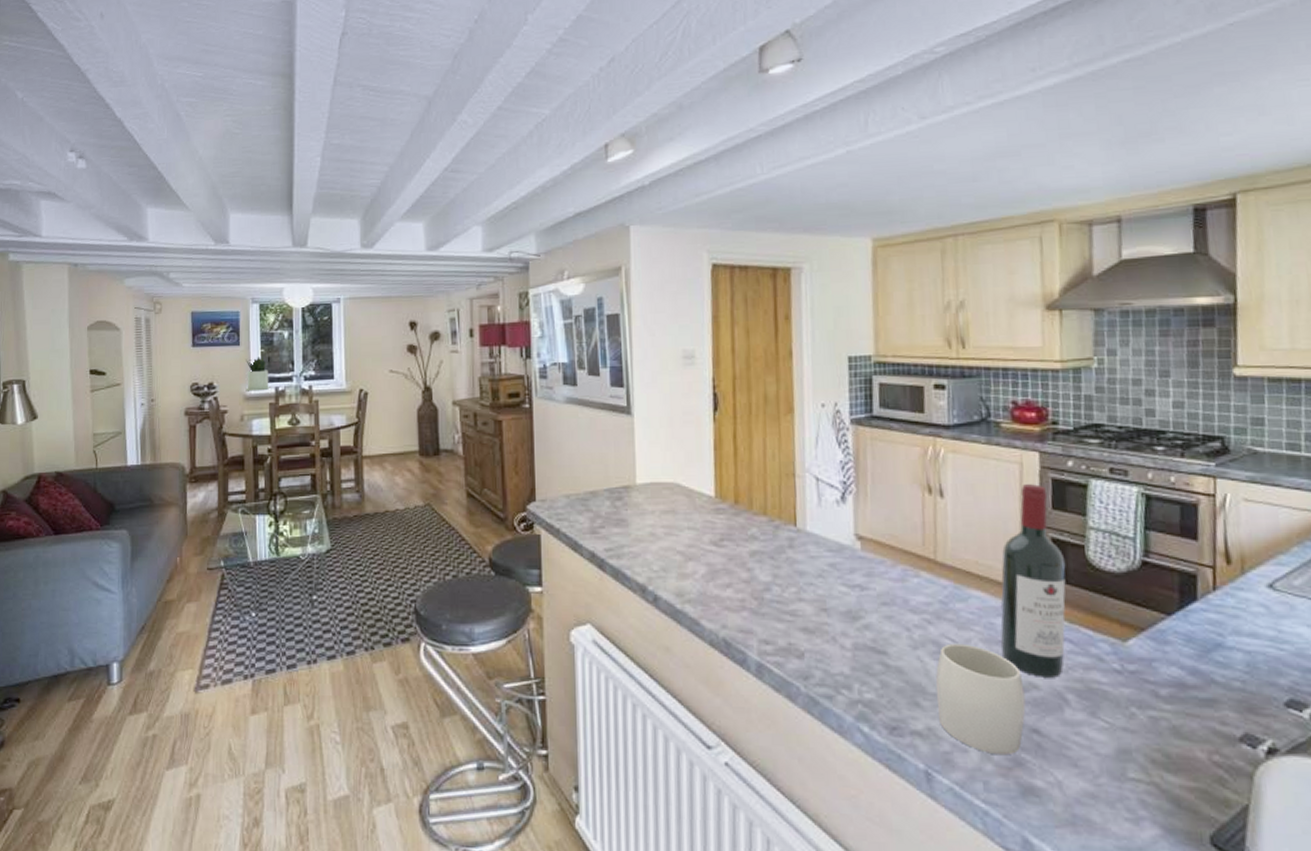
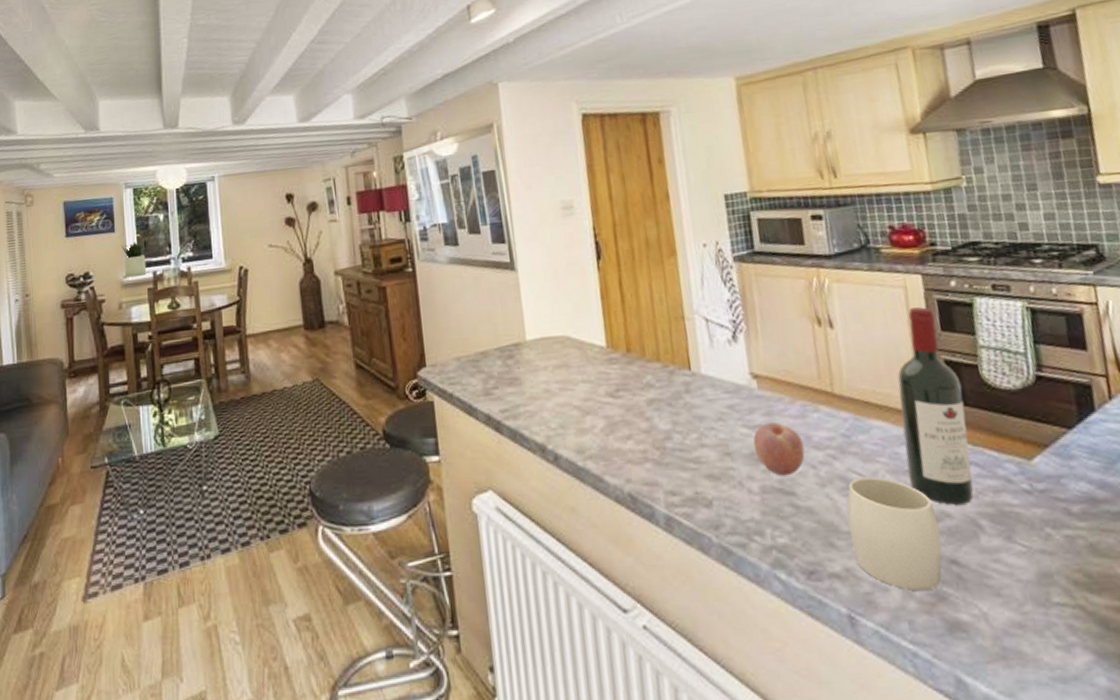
fruit: none [850,584,901,636] -> present [752,422,805,477]

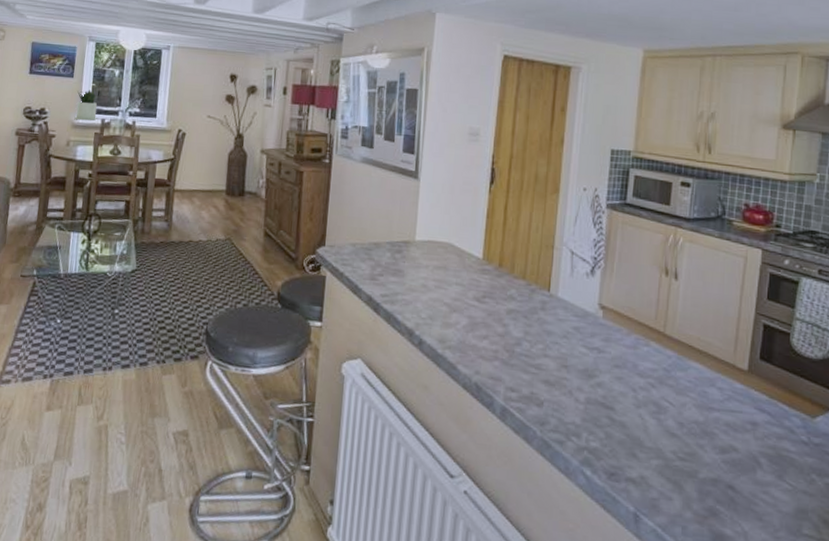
fruit: present [752,422,805,477] -> none [587,347,630,394]
mug: present [846,476,943,592] -> none [651,405,726,506]
wine bottle: present [897,307,974,505] -> none [710,276,773,443]

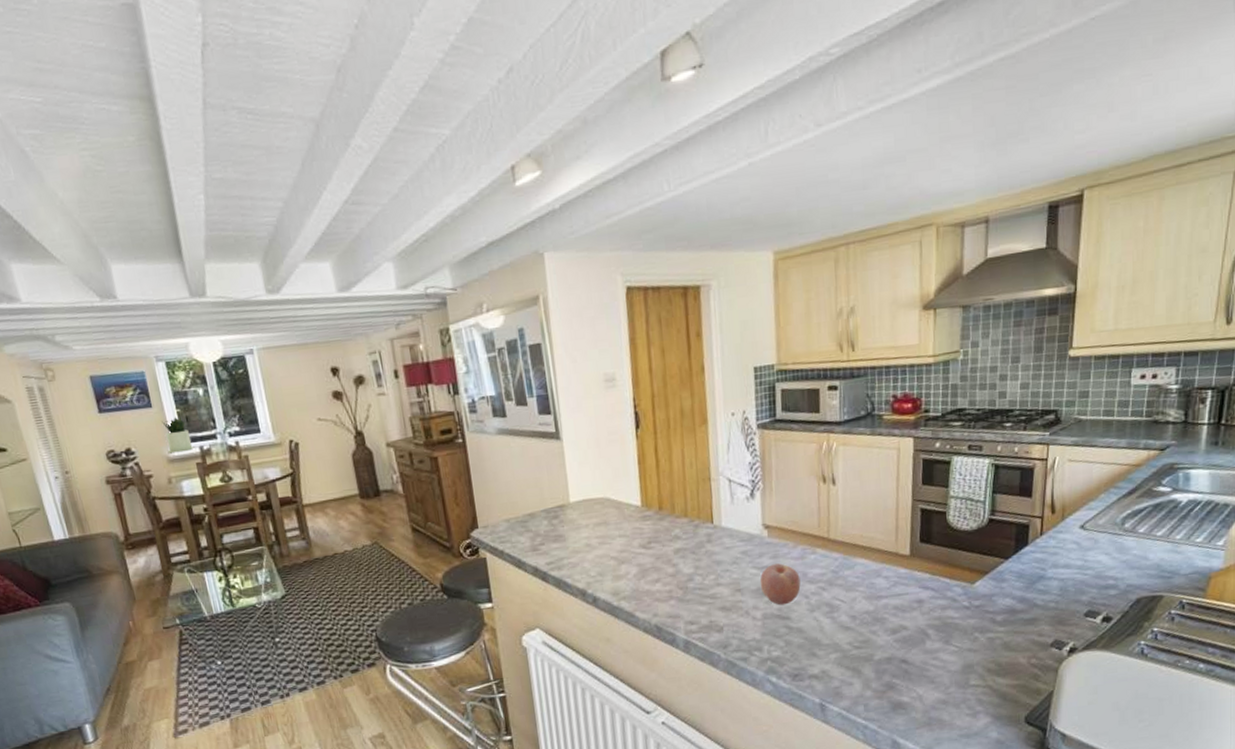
fruit: none [587,347,630,394] -> present [759,563,801,606]

